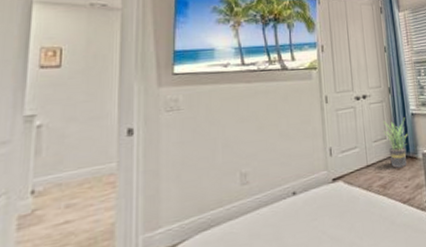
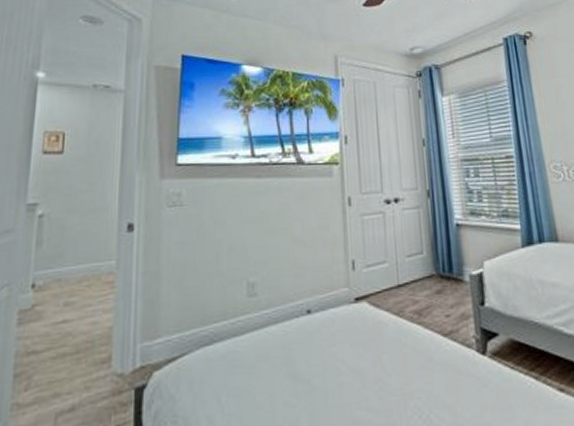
potted plant: present [383,117,408,168] -> none [420,228,451,291]

